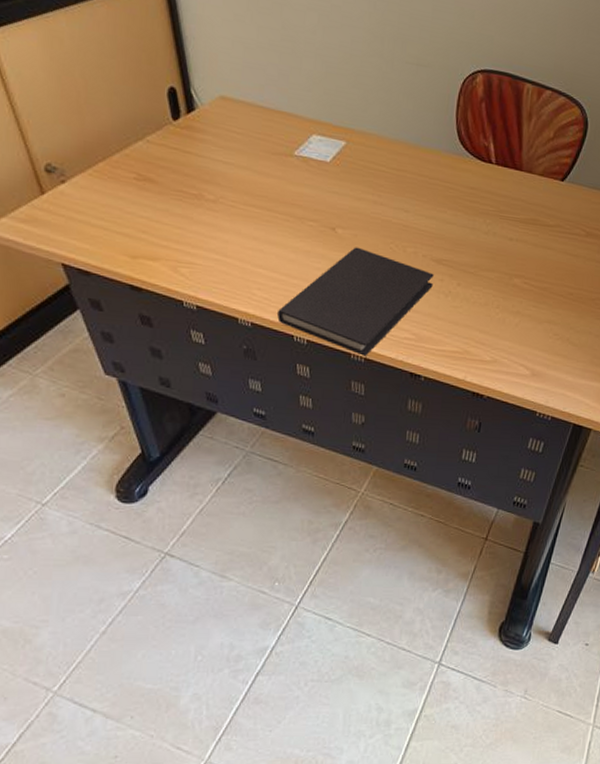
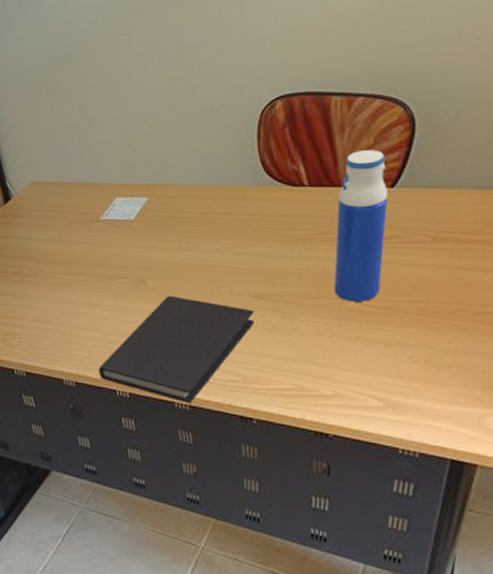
water bottle: none [504,140,560,280] -> present [334,150,388,302]

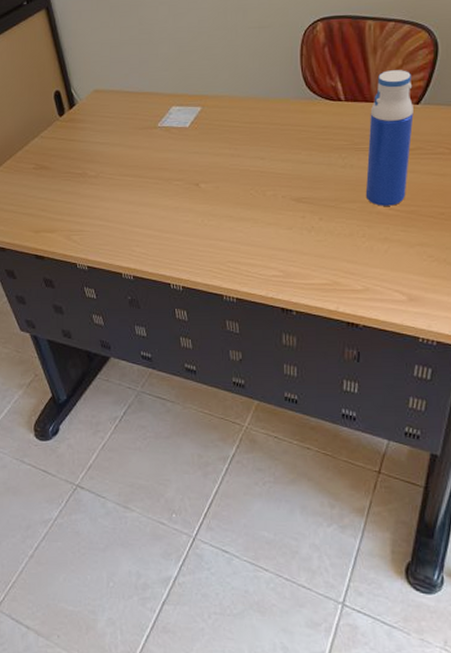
diary: present [99,295,254,403] -> none [155,197,295,296]

